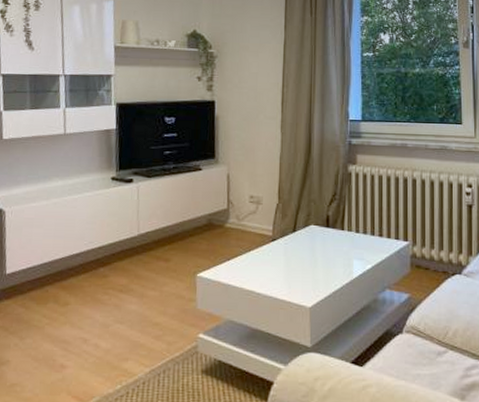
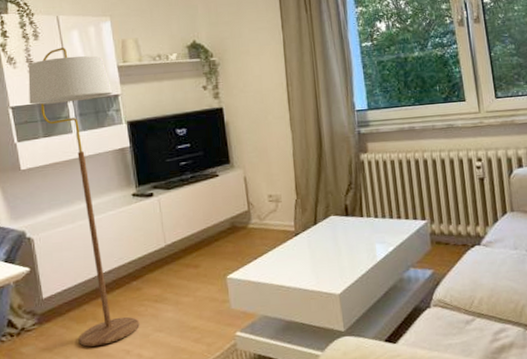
floor lamp: none [21,21,107,330] -> present [28,47,140,347]

